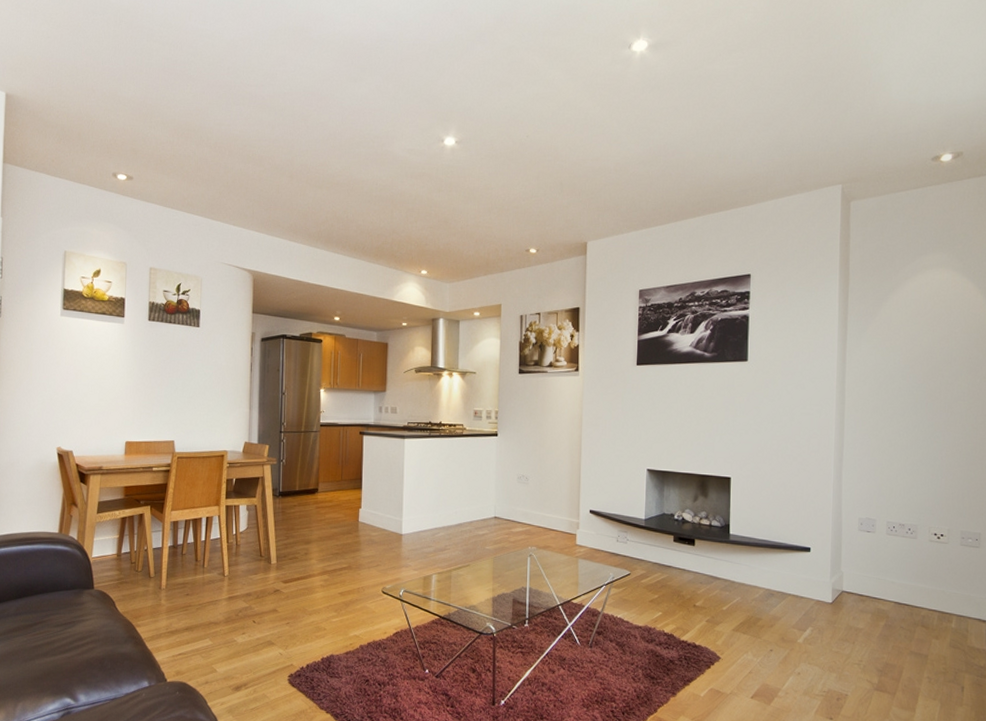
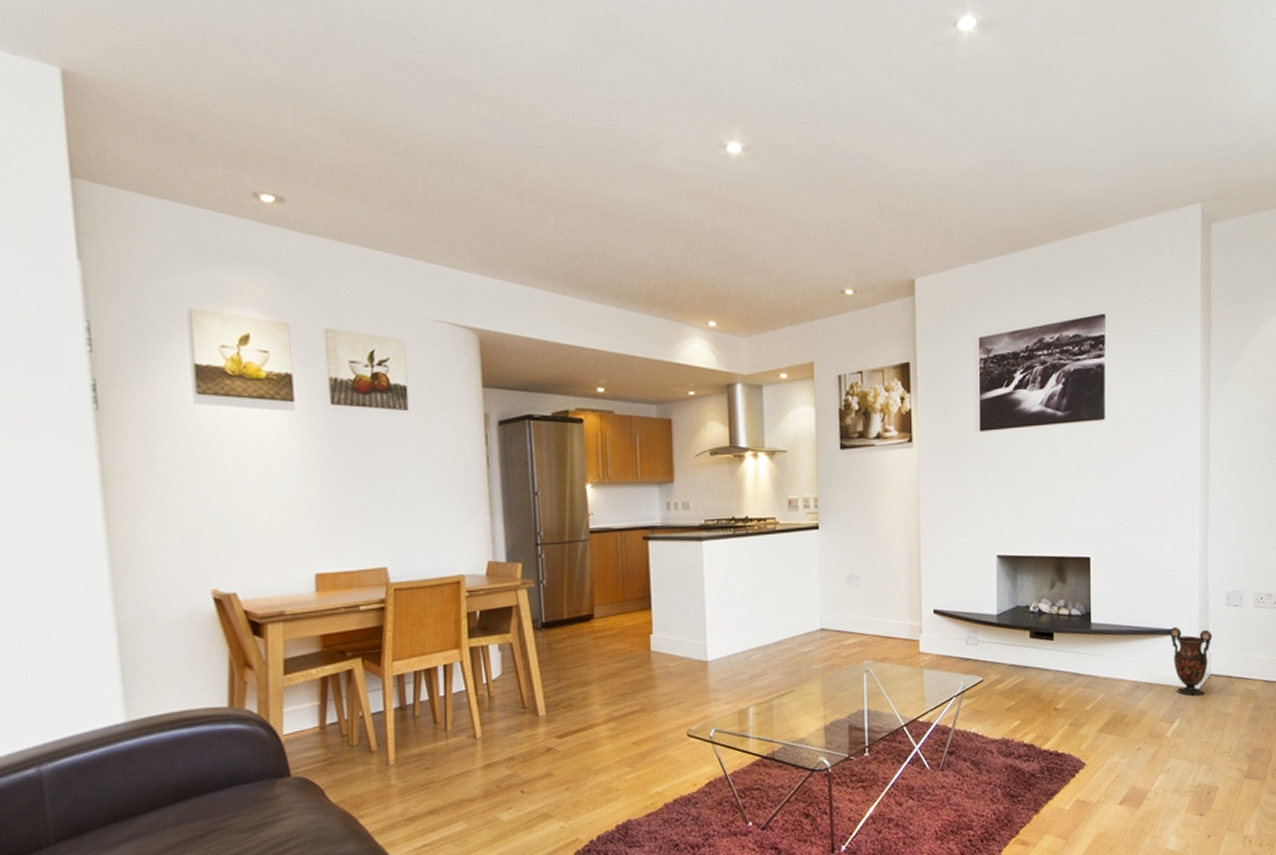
vase: none [803,545,845,610] -> present [1169,627,1213,697]

